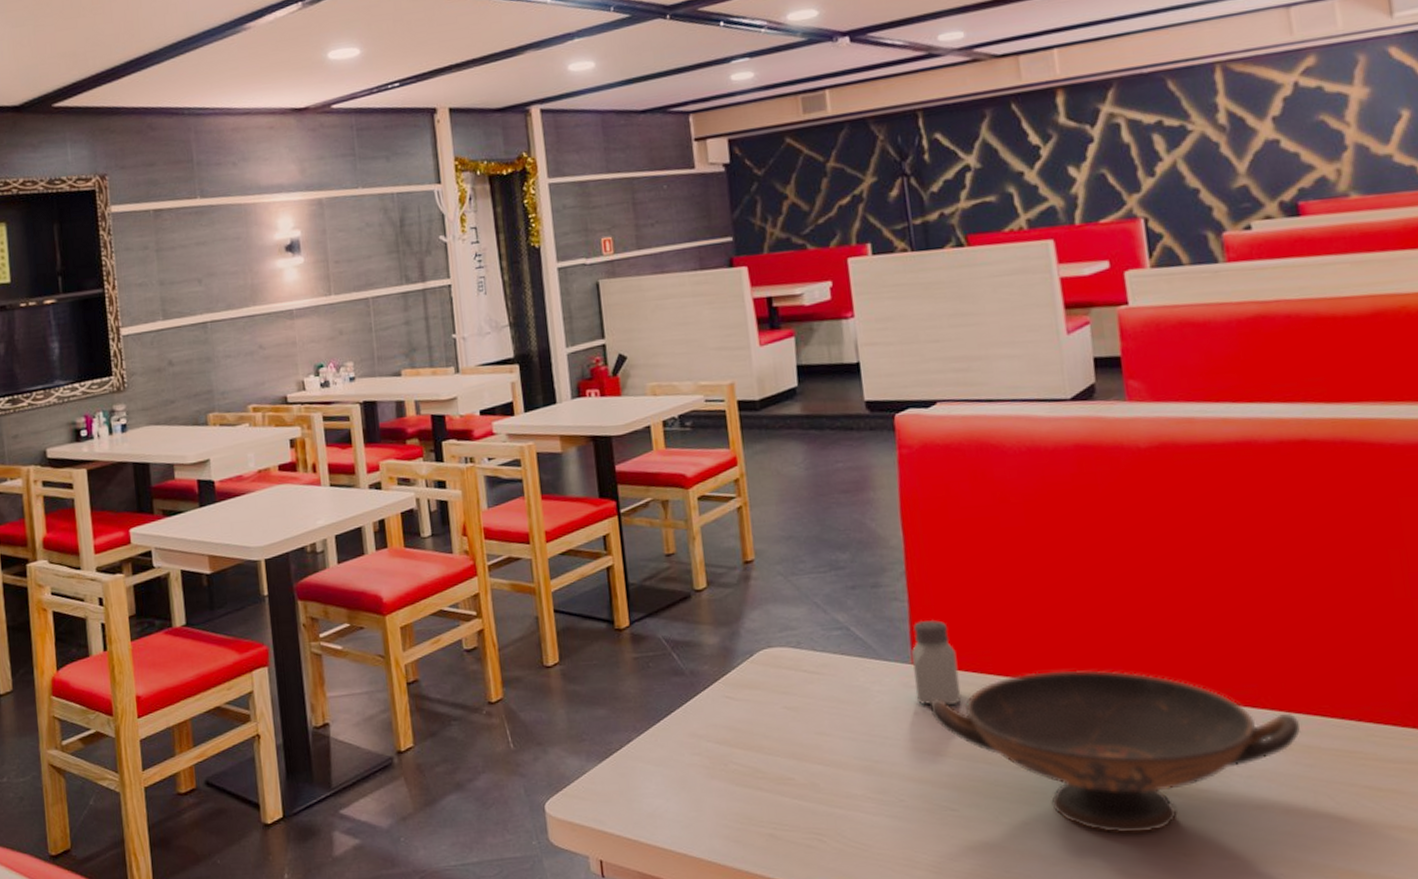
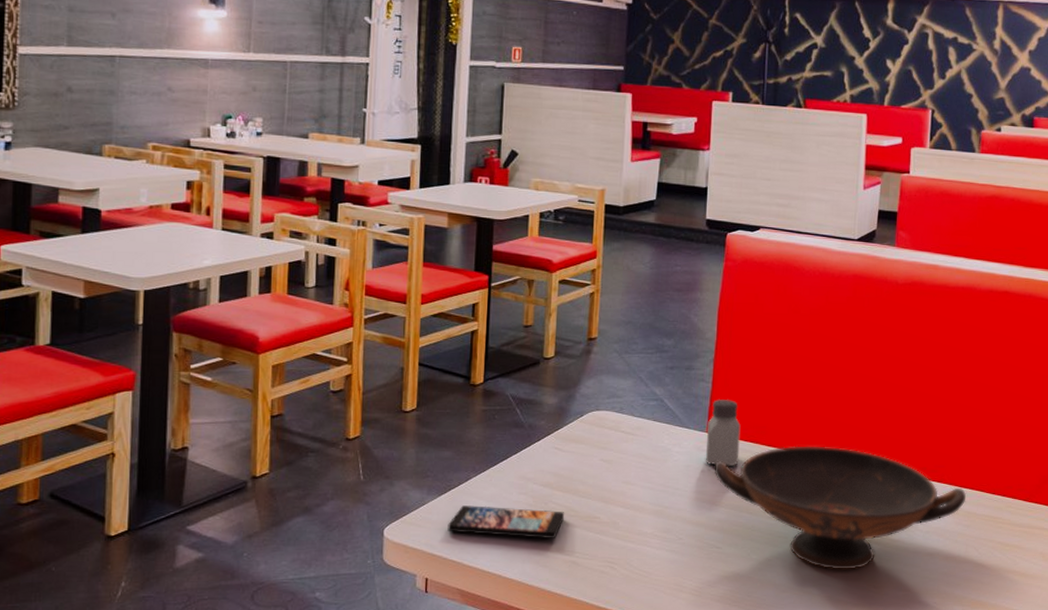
smartphone: none [615,771,751,808] -> present [447,505,564,538]

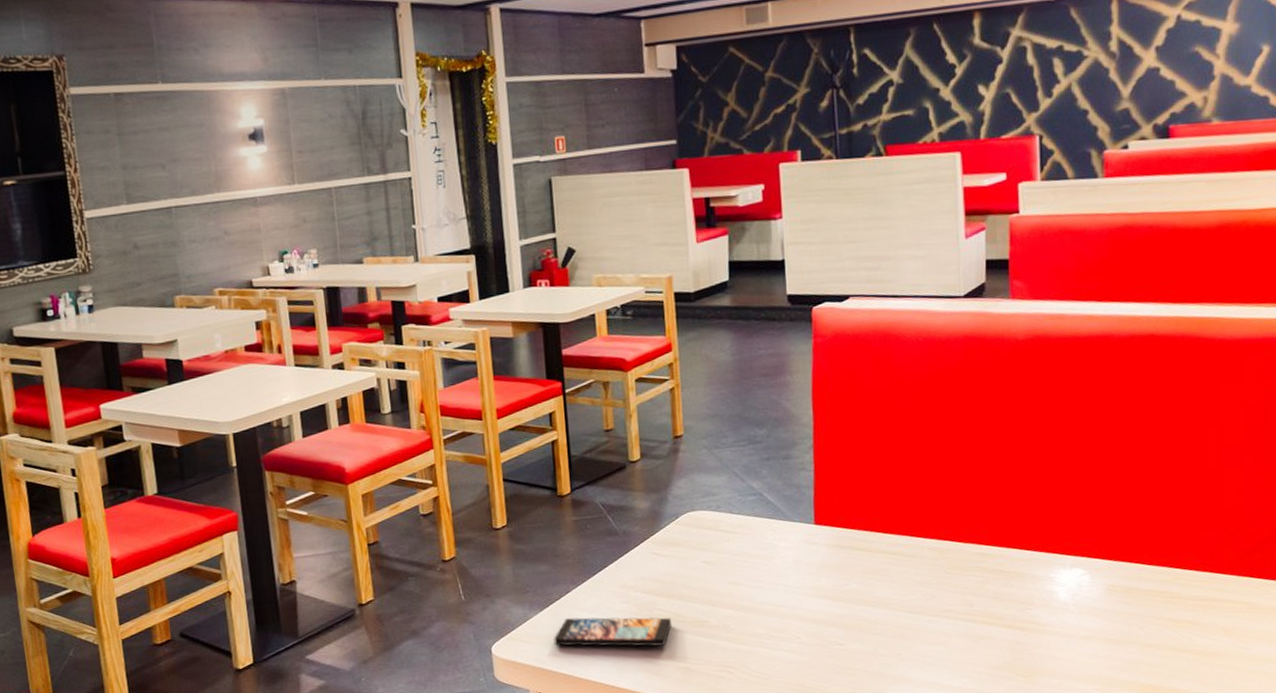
saltshaker: present [705,399,741,466] -> none [814,487,853,558]
decorative bowl: present [714,445,967,570] -> none [826,528,1124,661]

